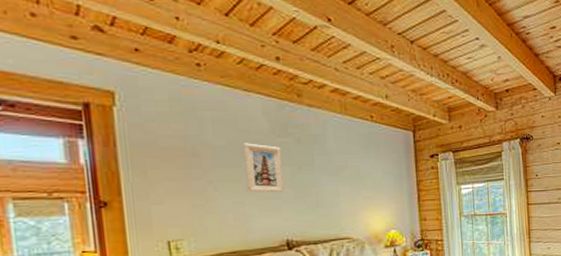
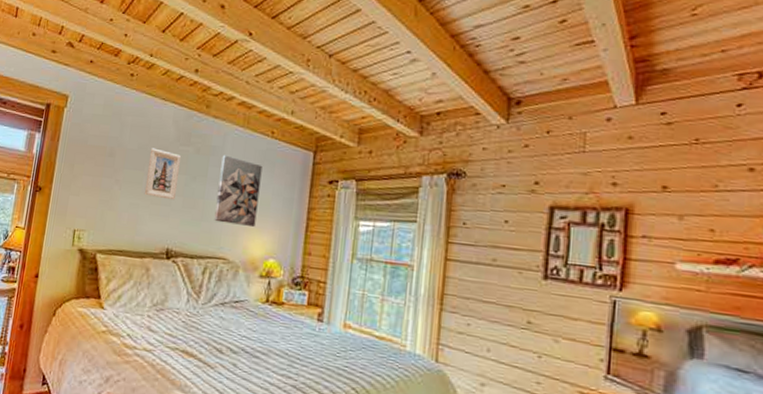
wall art: none [326,142,372,207] -> present [214,154,263,227]

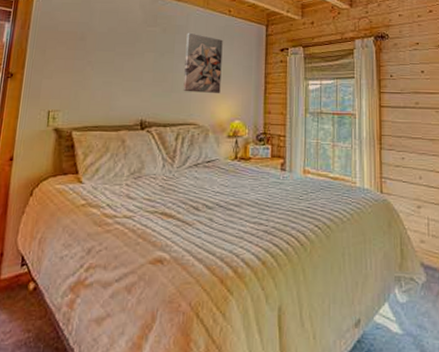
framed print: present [144,148,181,200] -> none [116,30,149,76]

